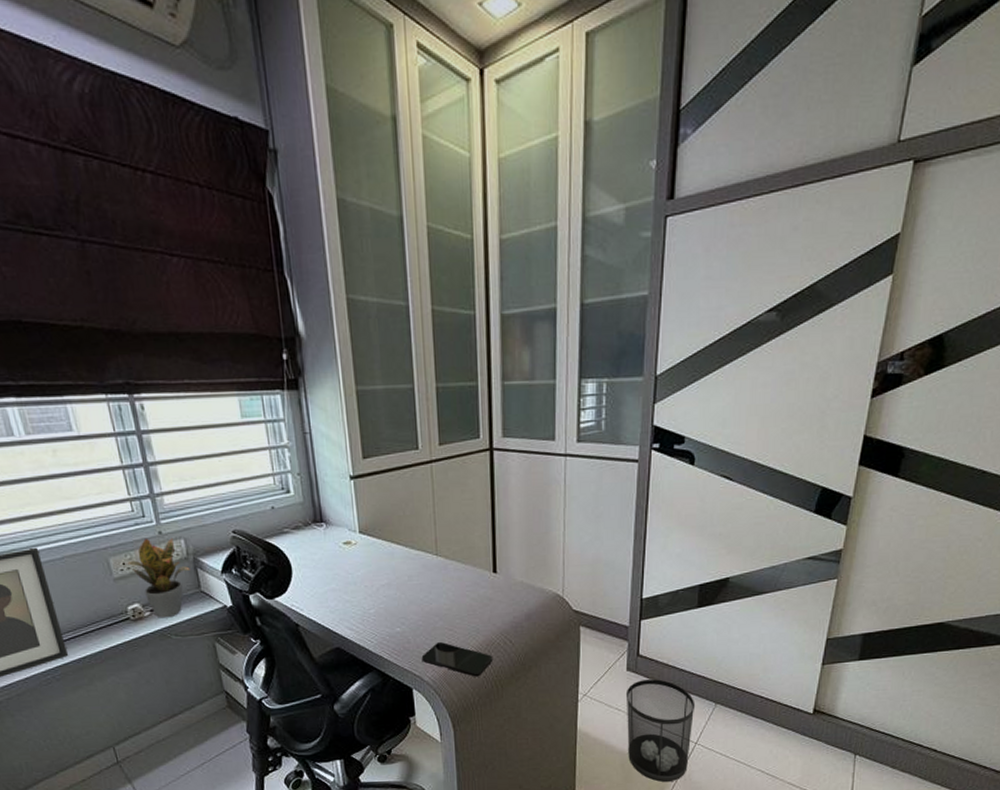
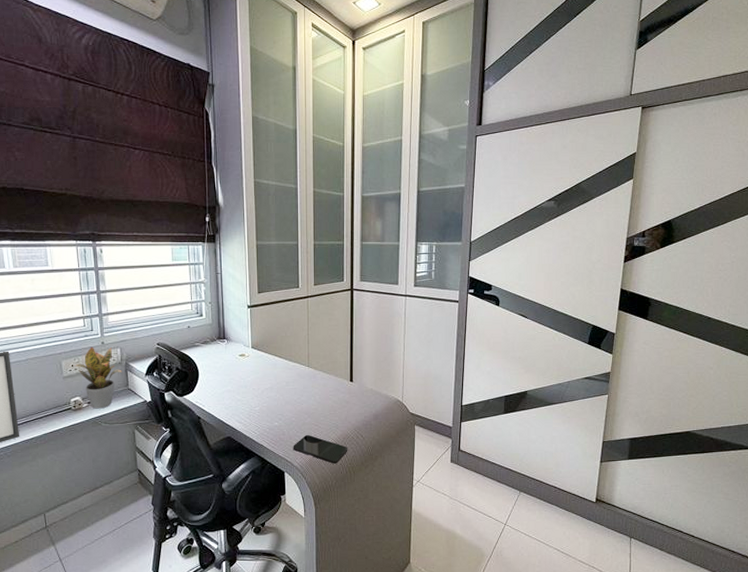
waste bin: present [625,679,696,782] -> none [450,470,504,557]

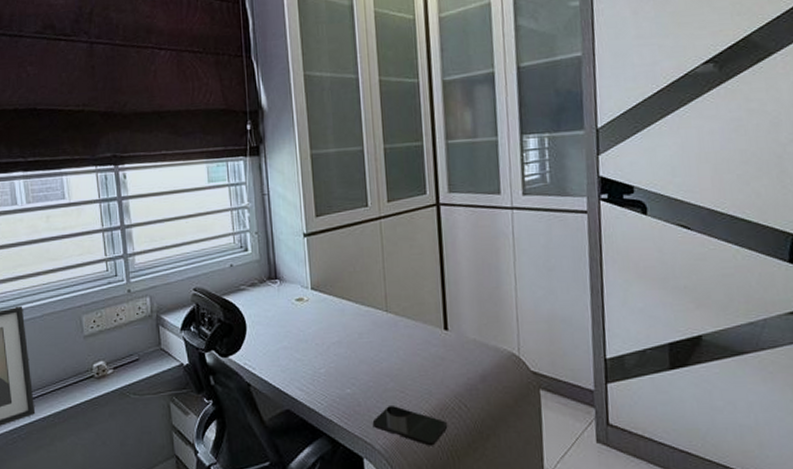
potted plant: present [75,346,122,409] -> none [98,296,153,376]

